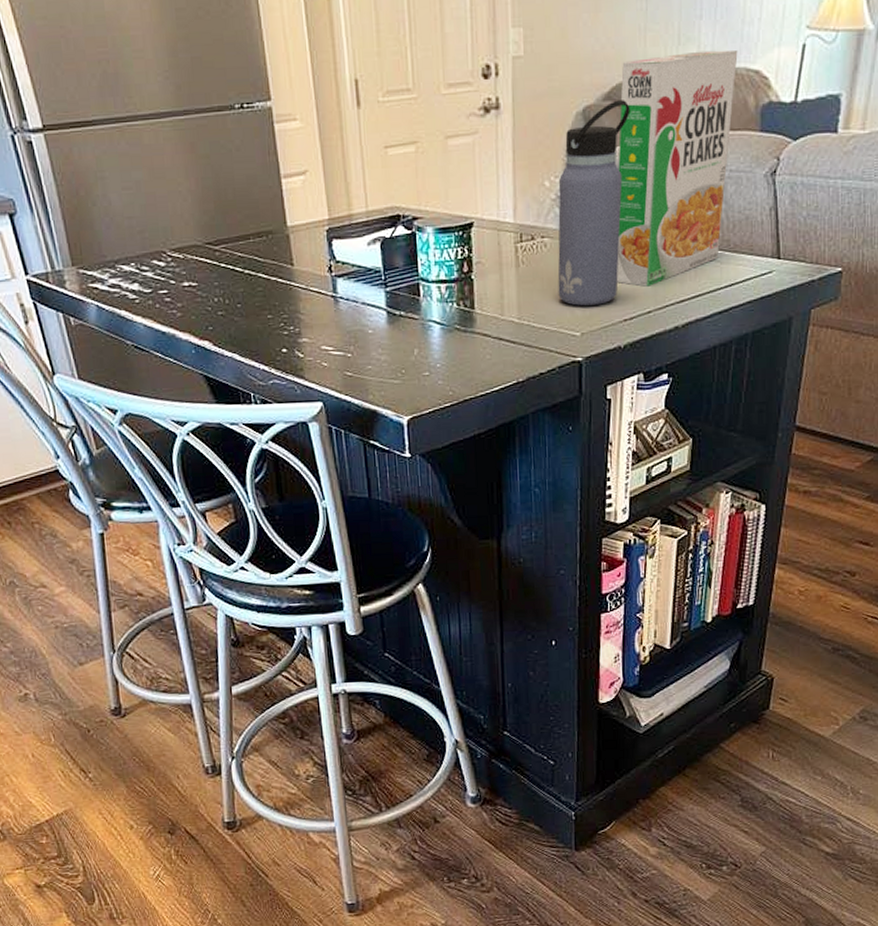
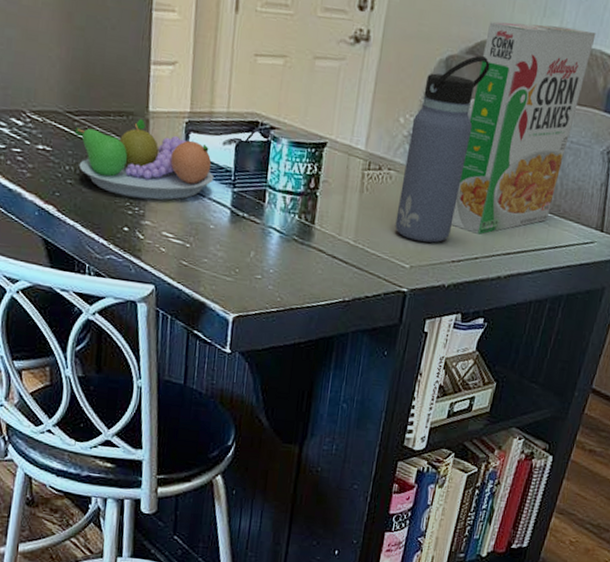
fruit bowl: none [217,235,364,317] -> present [75,118,214,200]

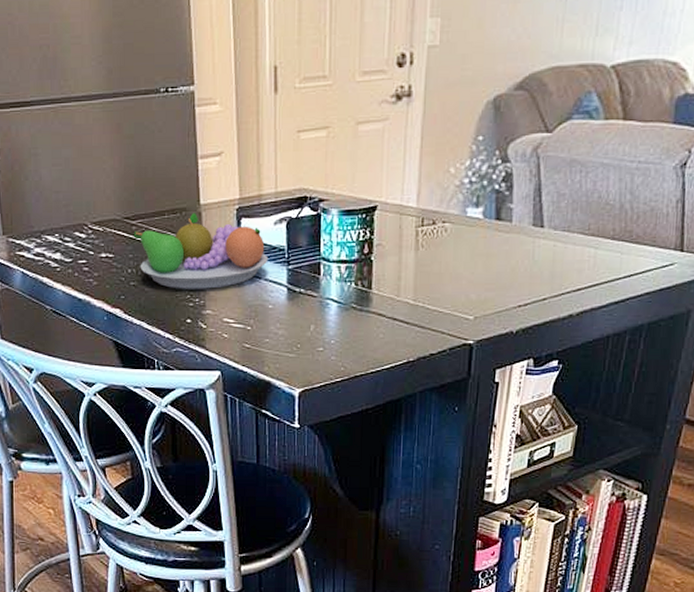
water bottle: present [395,55,490,243] -> none [455,90,542,290]
cereal box: present [451,22,596,234] -> none [514,41,657,274]

